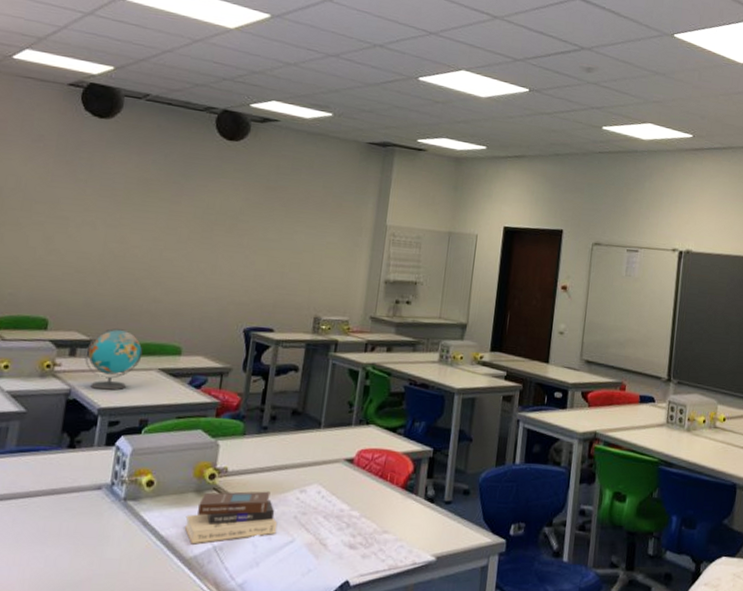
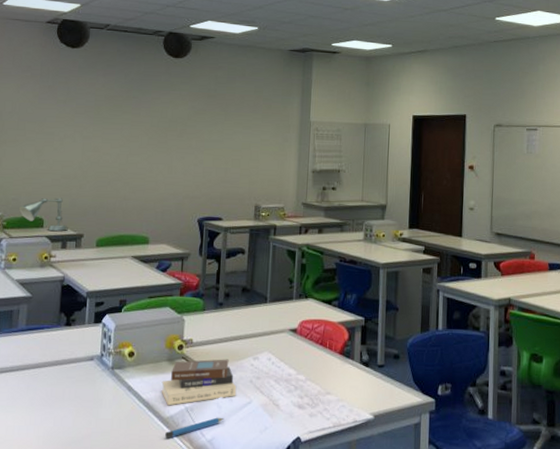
desk lamp: none [17,295,80,336] -> present [19,198,68,232]
globe: present [85,328,143,390] -> none [74,224,118,276]
pencil: none [185,558,260,582] -> present [165,417,224,438]

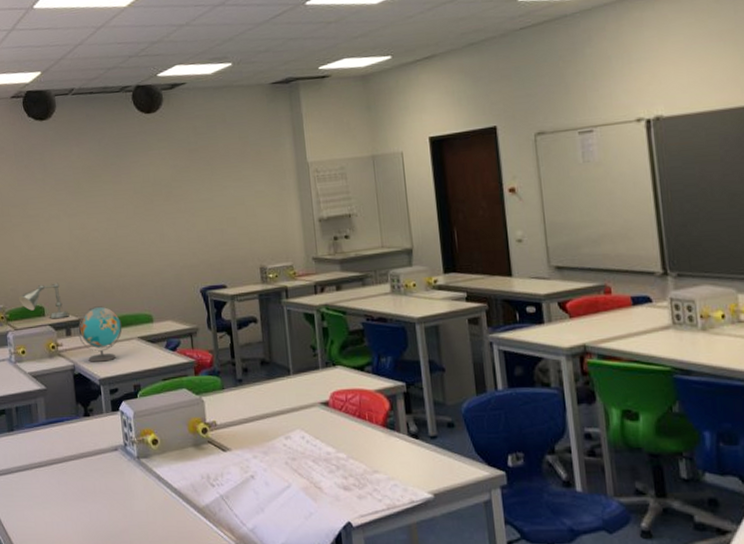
globe: none [74,224,118,276] -> present [78,306,122,362]
books: present [161,359,237,406] -> none [191,440,273,494]
pencil: present [165,417,224,438] -> none [203,504,264,529]

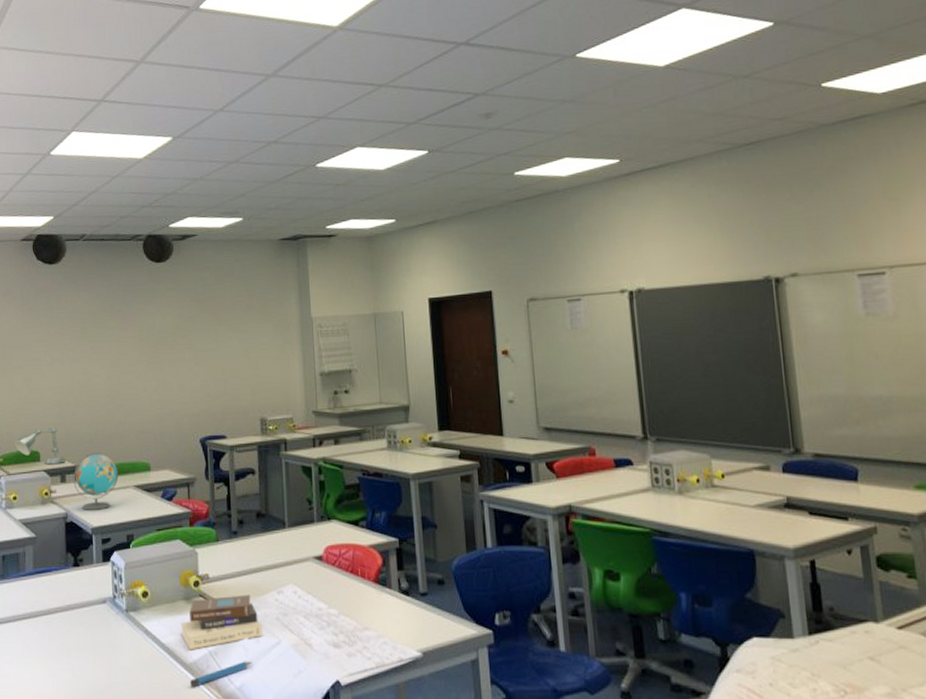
books: none [191,440,273,494] -> present [180,594,263,650]
pencil: none [203,504,264,529] -> present [190,661,253,687]

